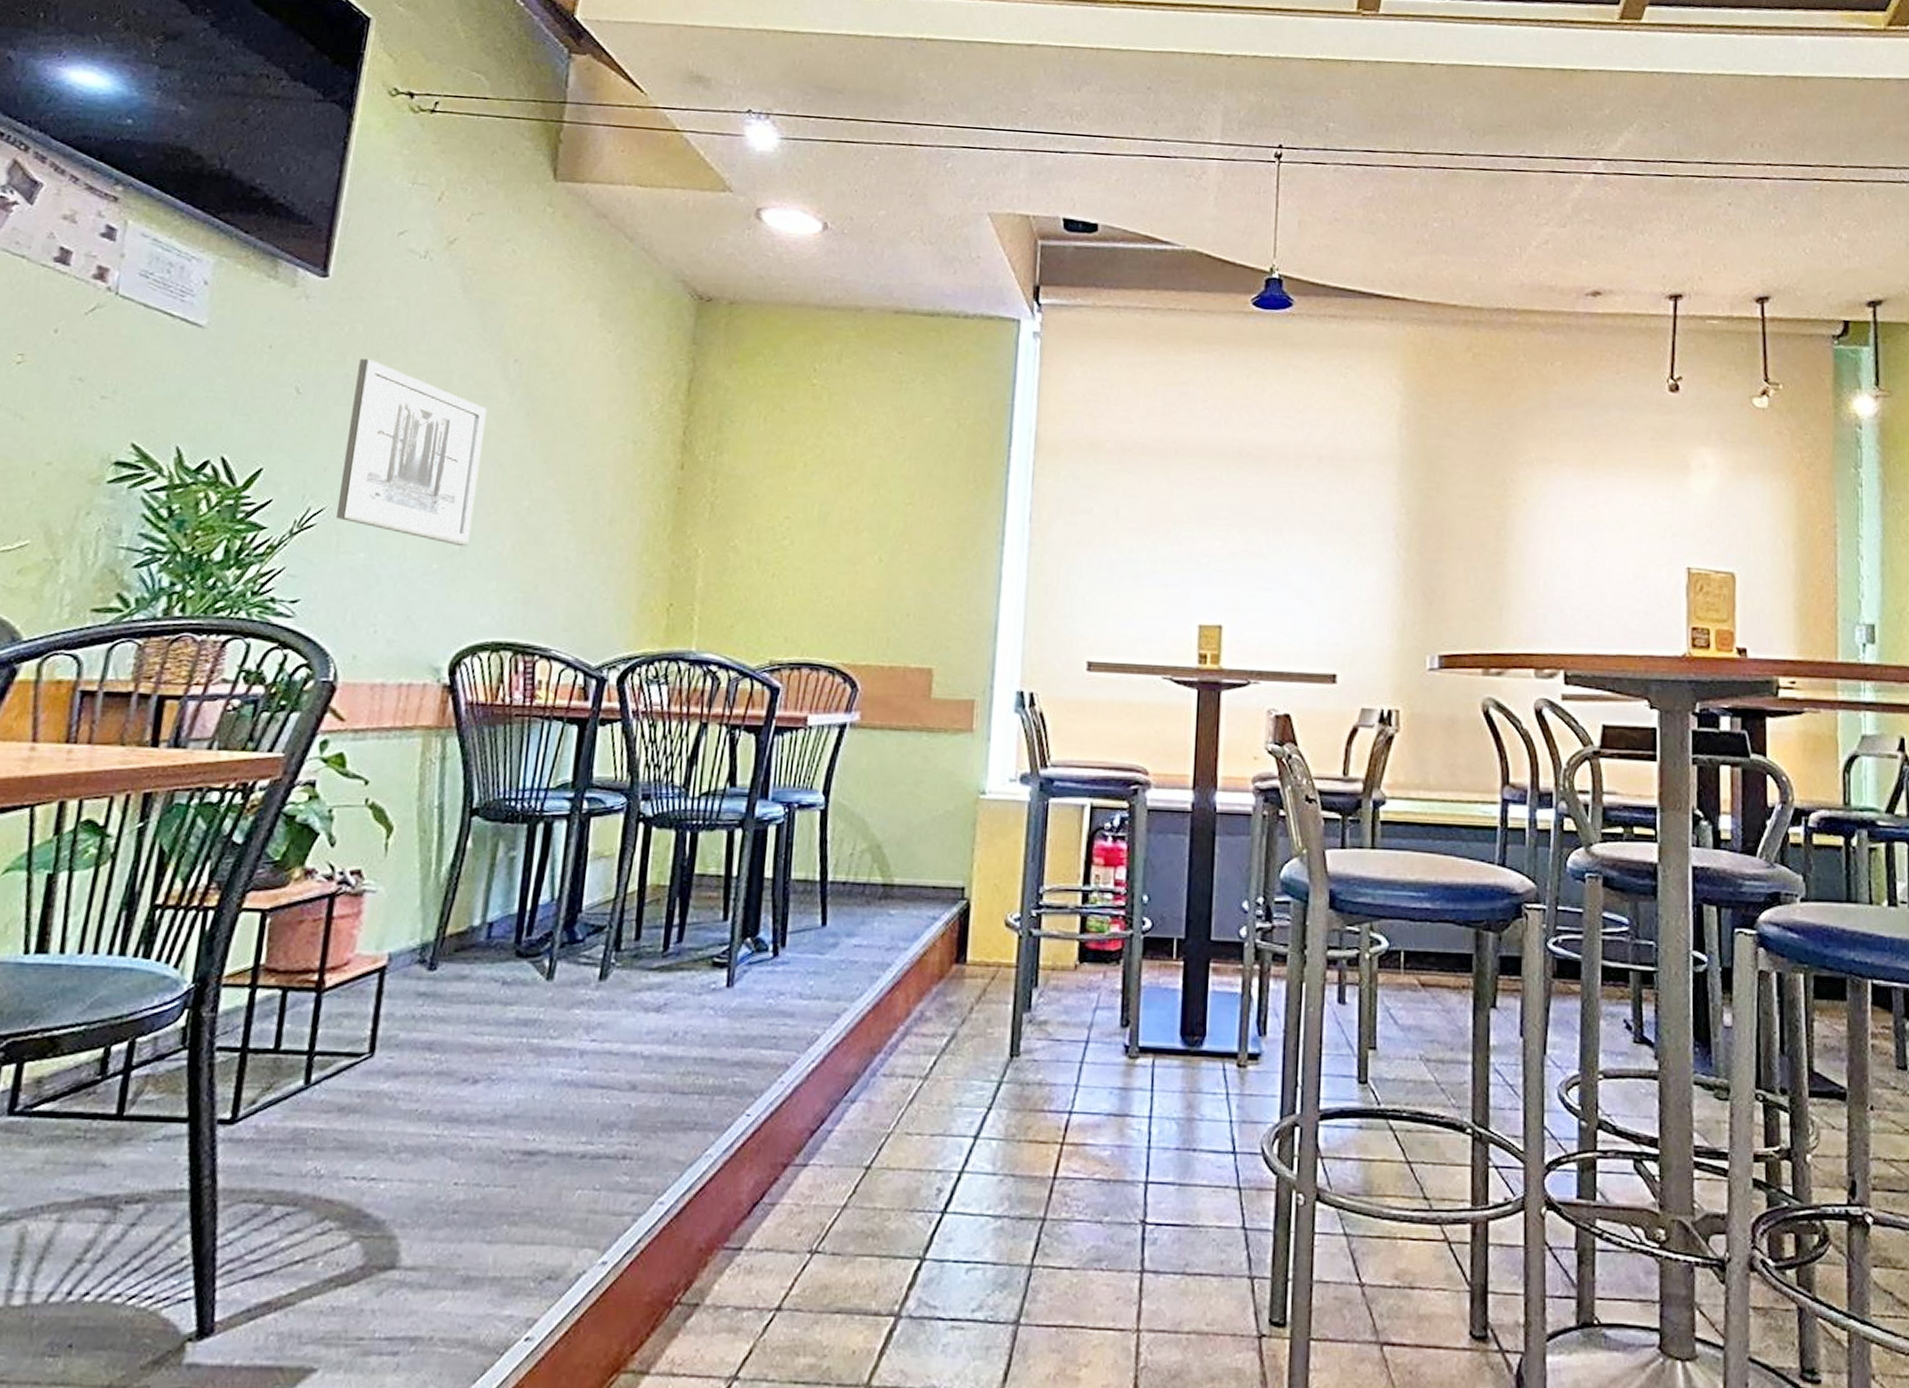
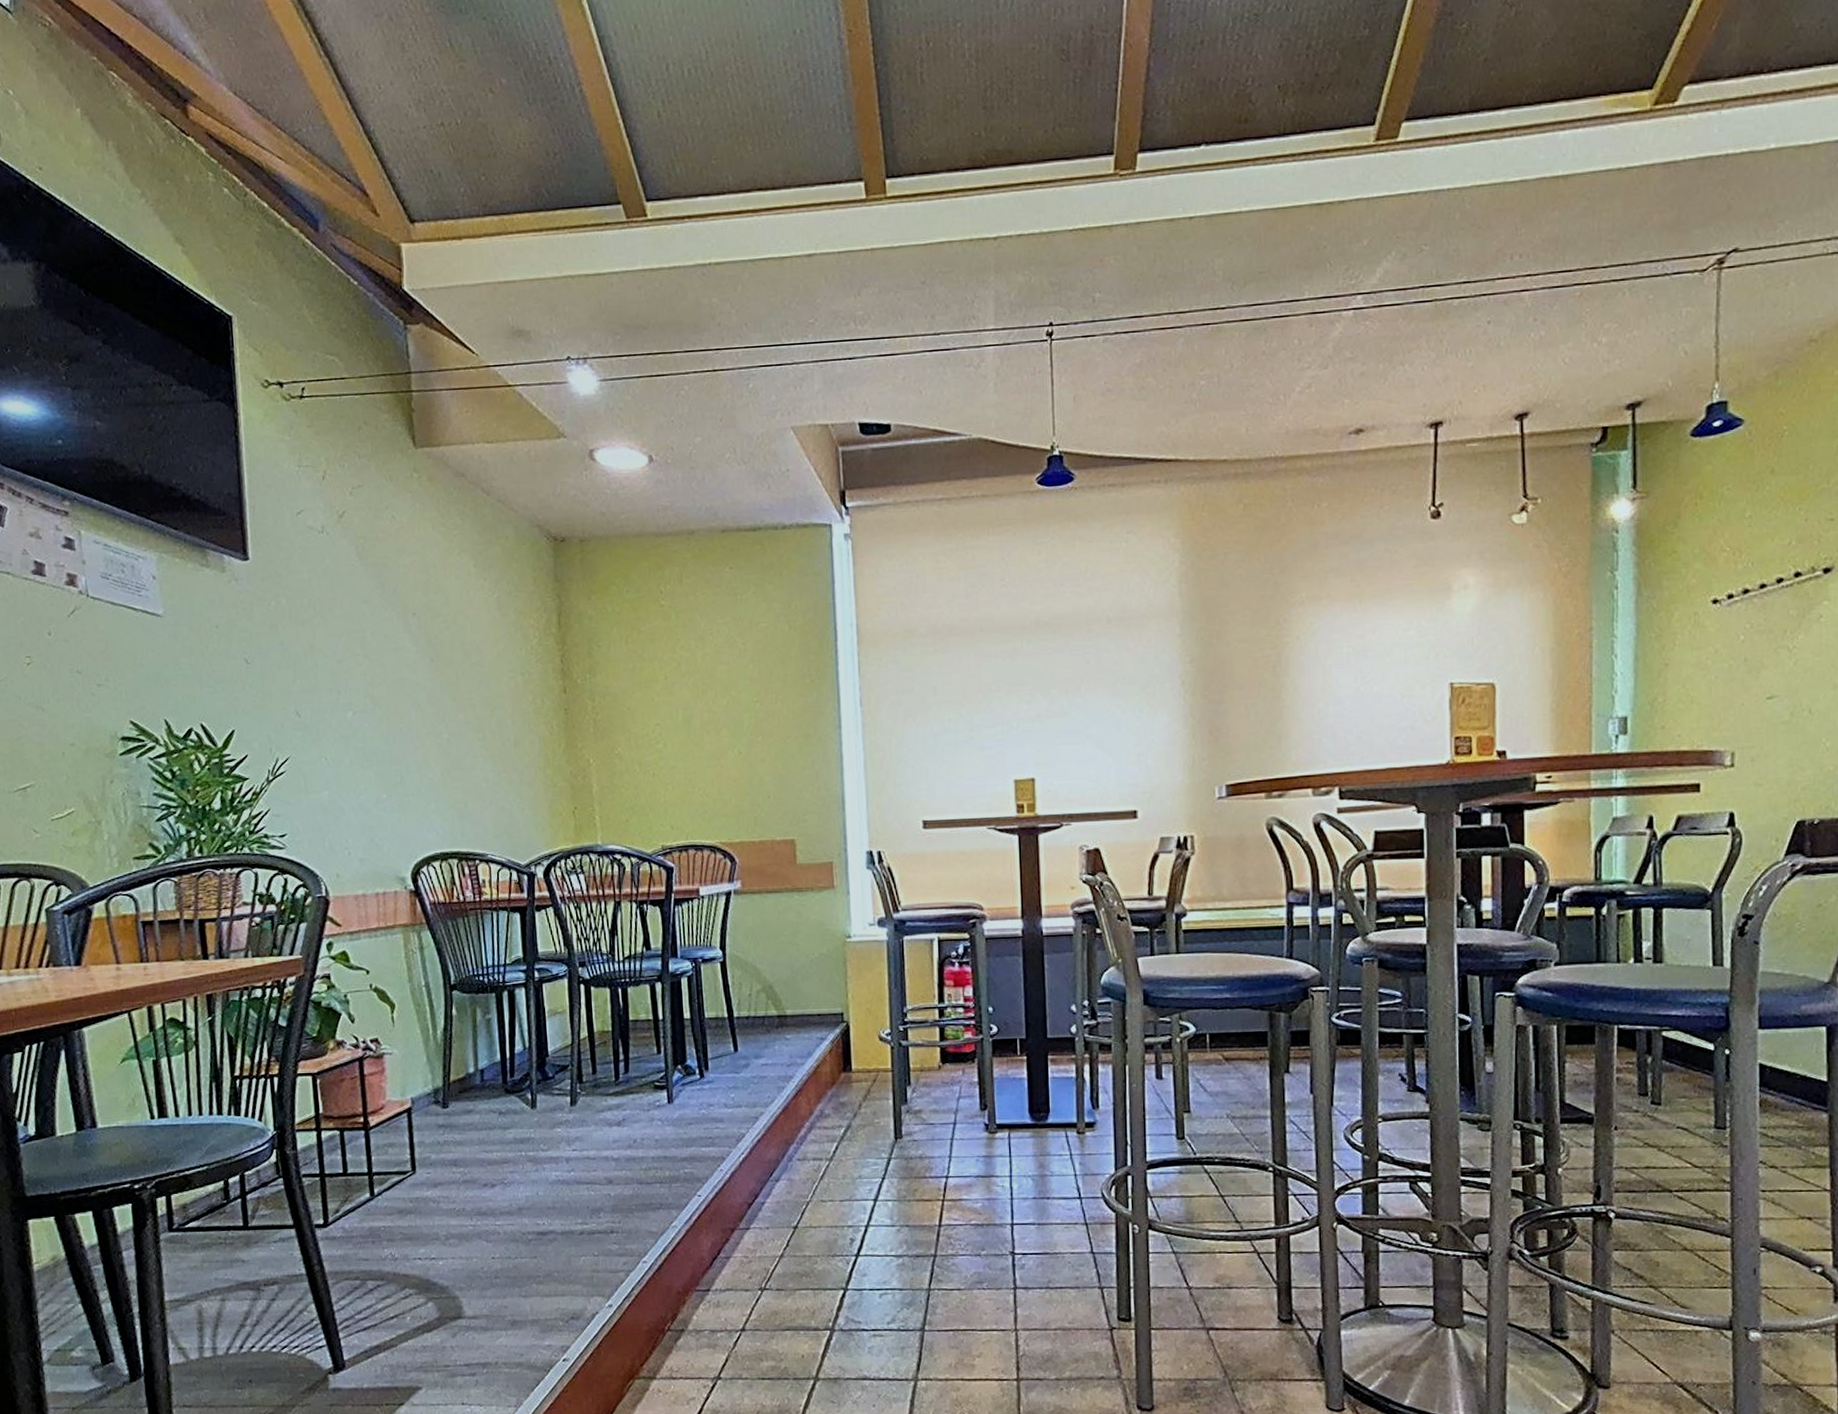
wall art: present [335,358,488,547] -> none [289,627,407,778]

